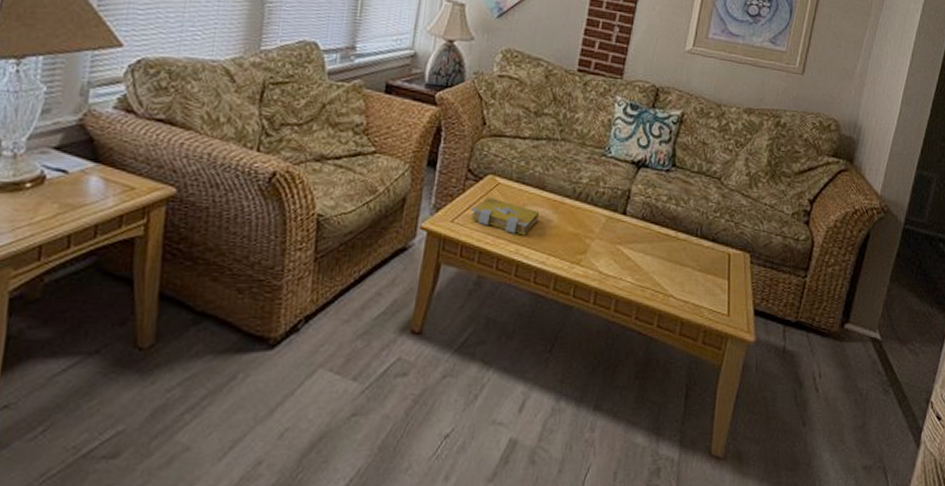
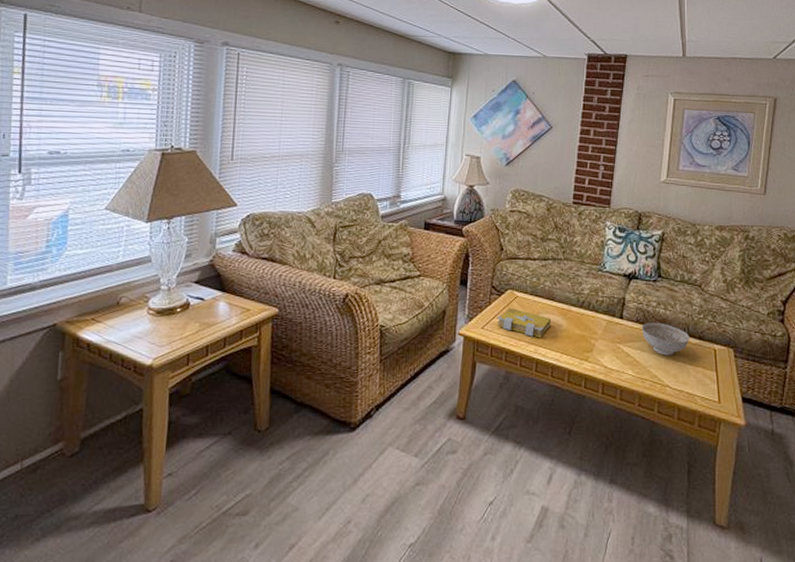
decorative bowl: none [647,220,702,261] -> present [642,322,690,356]

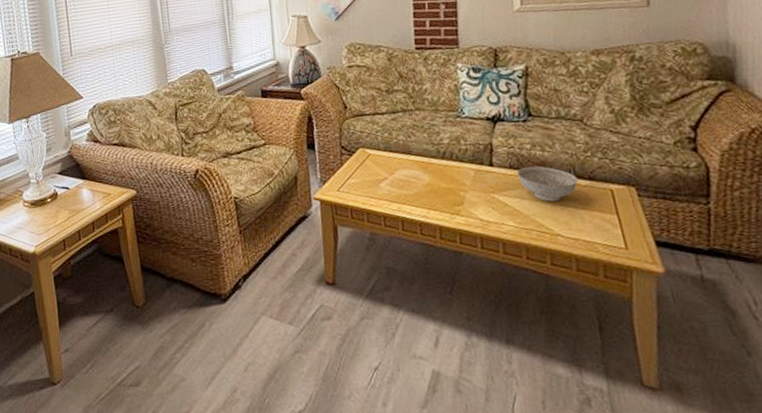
spell book: present [497,307,551,338] -> none [352,166,412,195]

